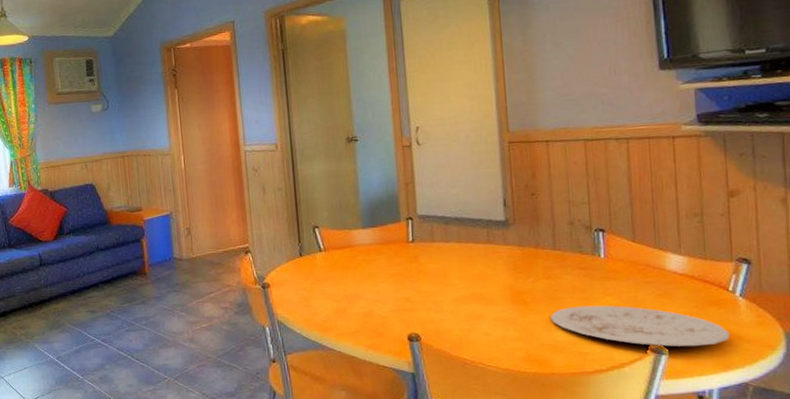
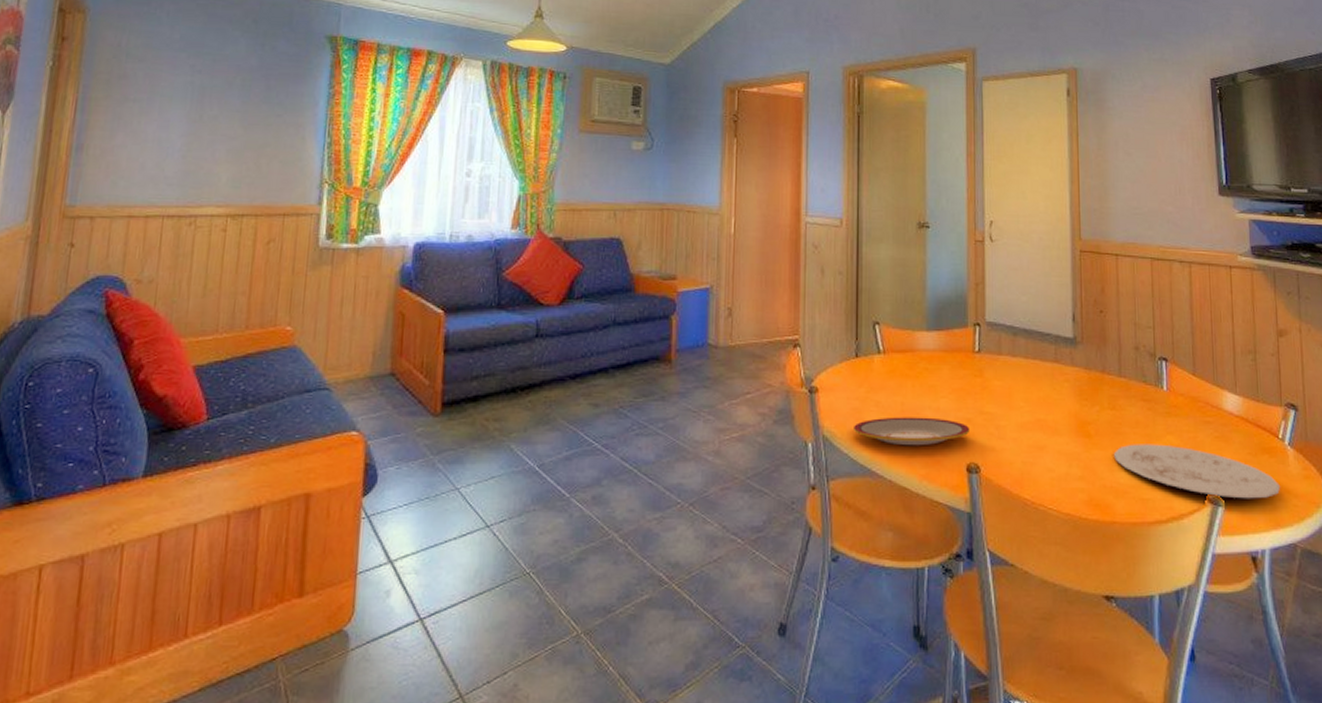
plate: none [304,299,409,324] -> present [854,417,970,446]

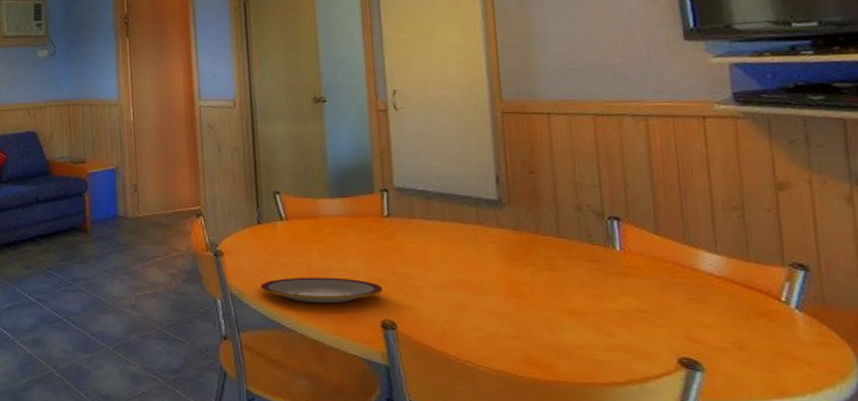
plate: present [1114,444,1280,499] -> none [555,304,784,365]

